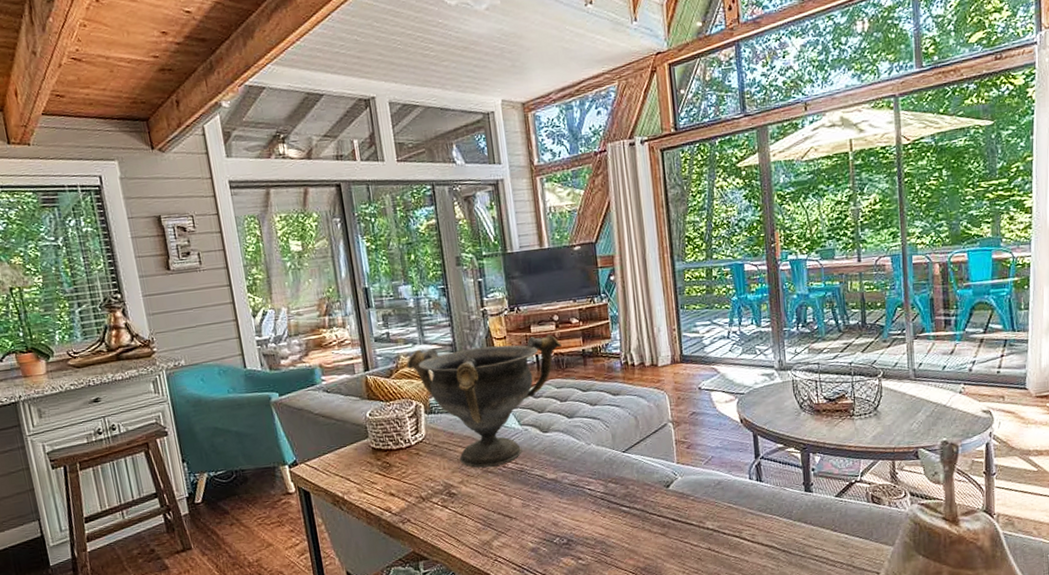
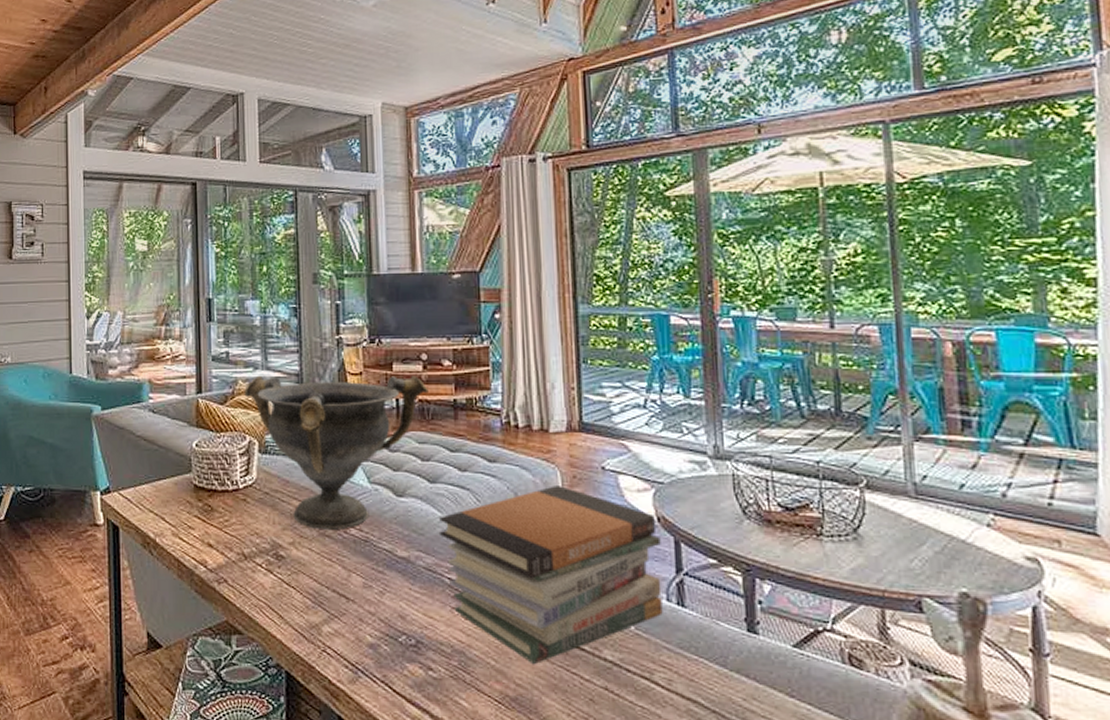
book stack: none [578,406,747,542] -> present [438,486,663,665]

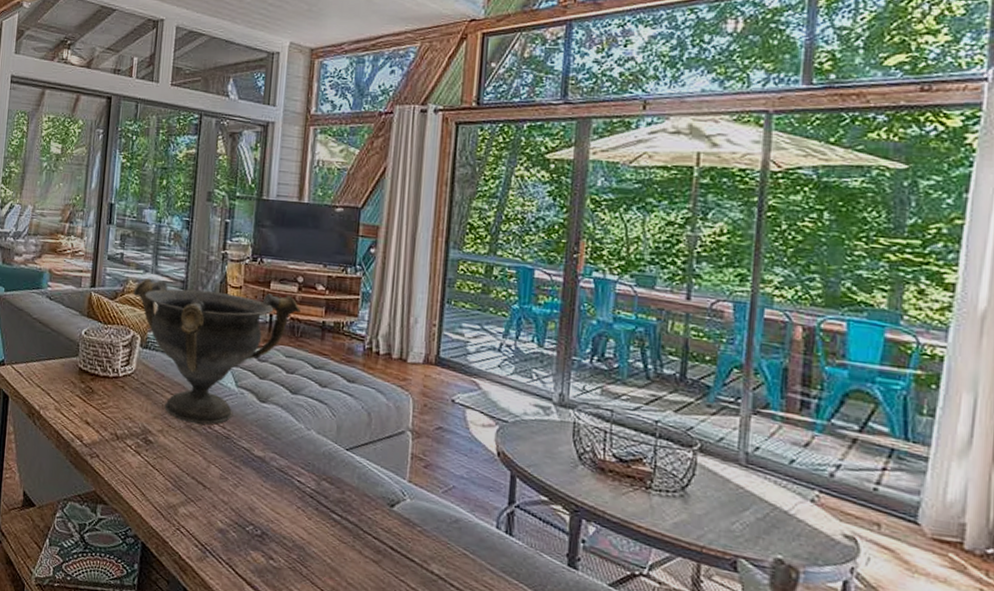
book stack: present [438,486,663,665] -> none [294,411,498,568]

